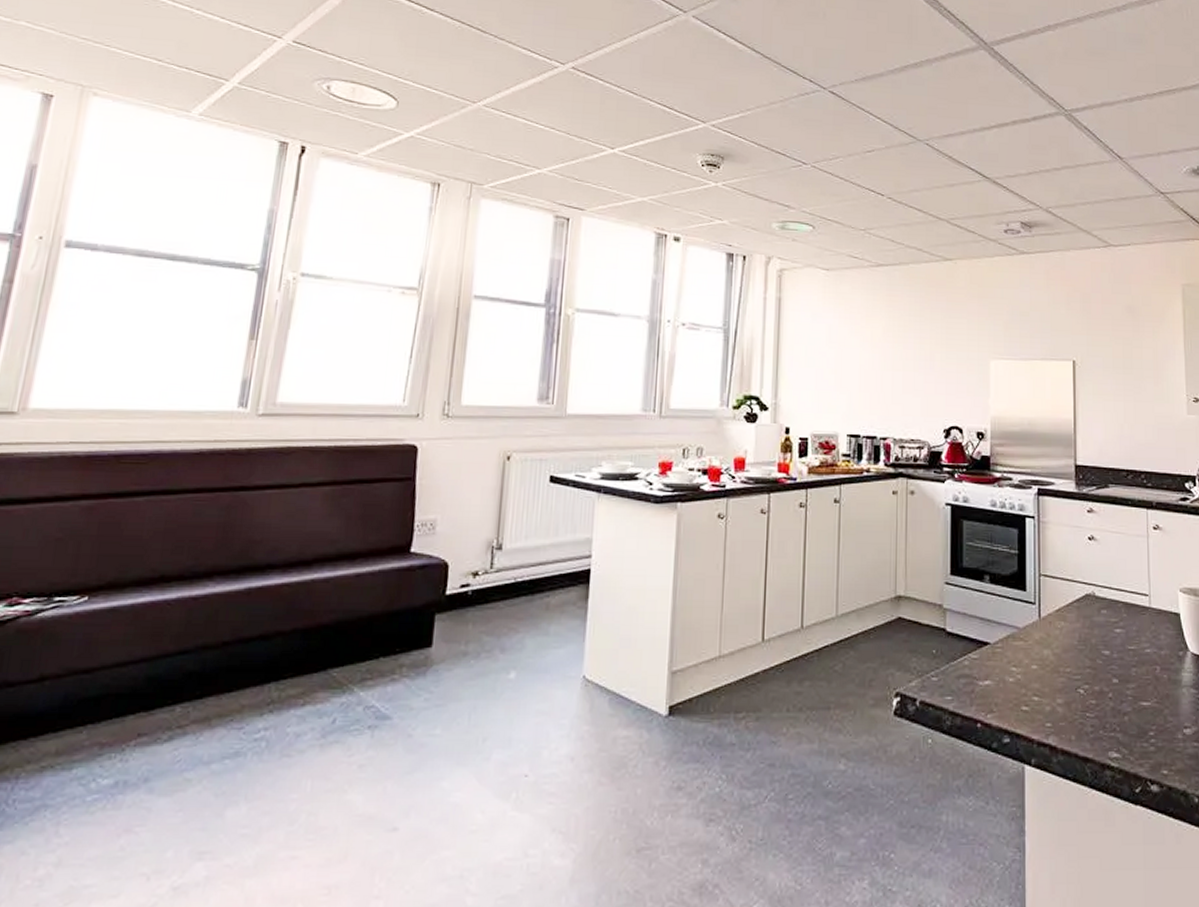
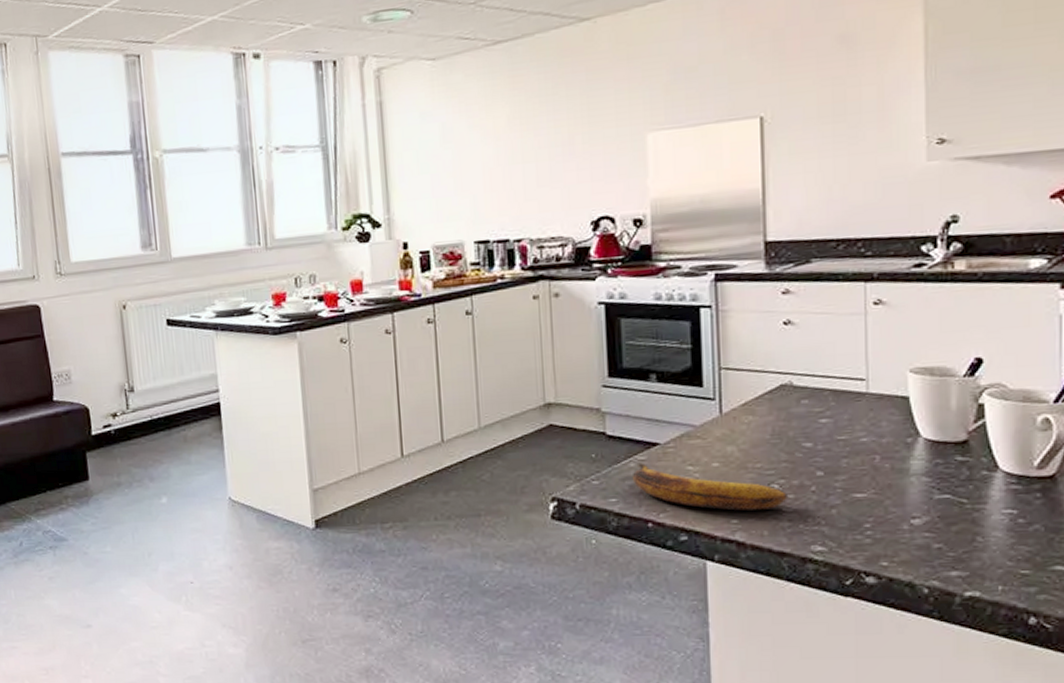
banana: none [965,661,1092,714] -> present [632,462,789,511]

